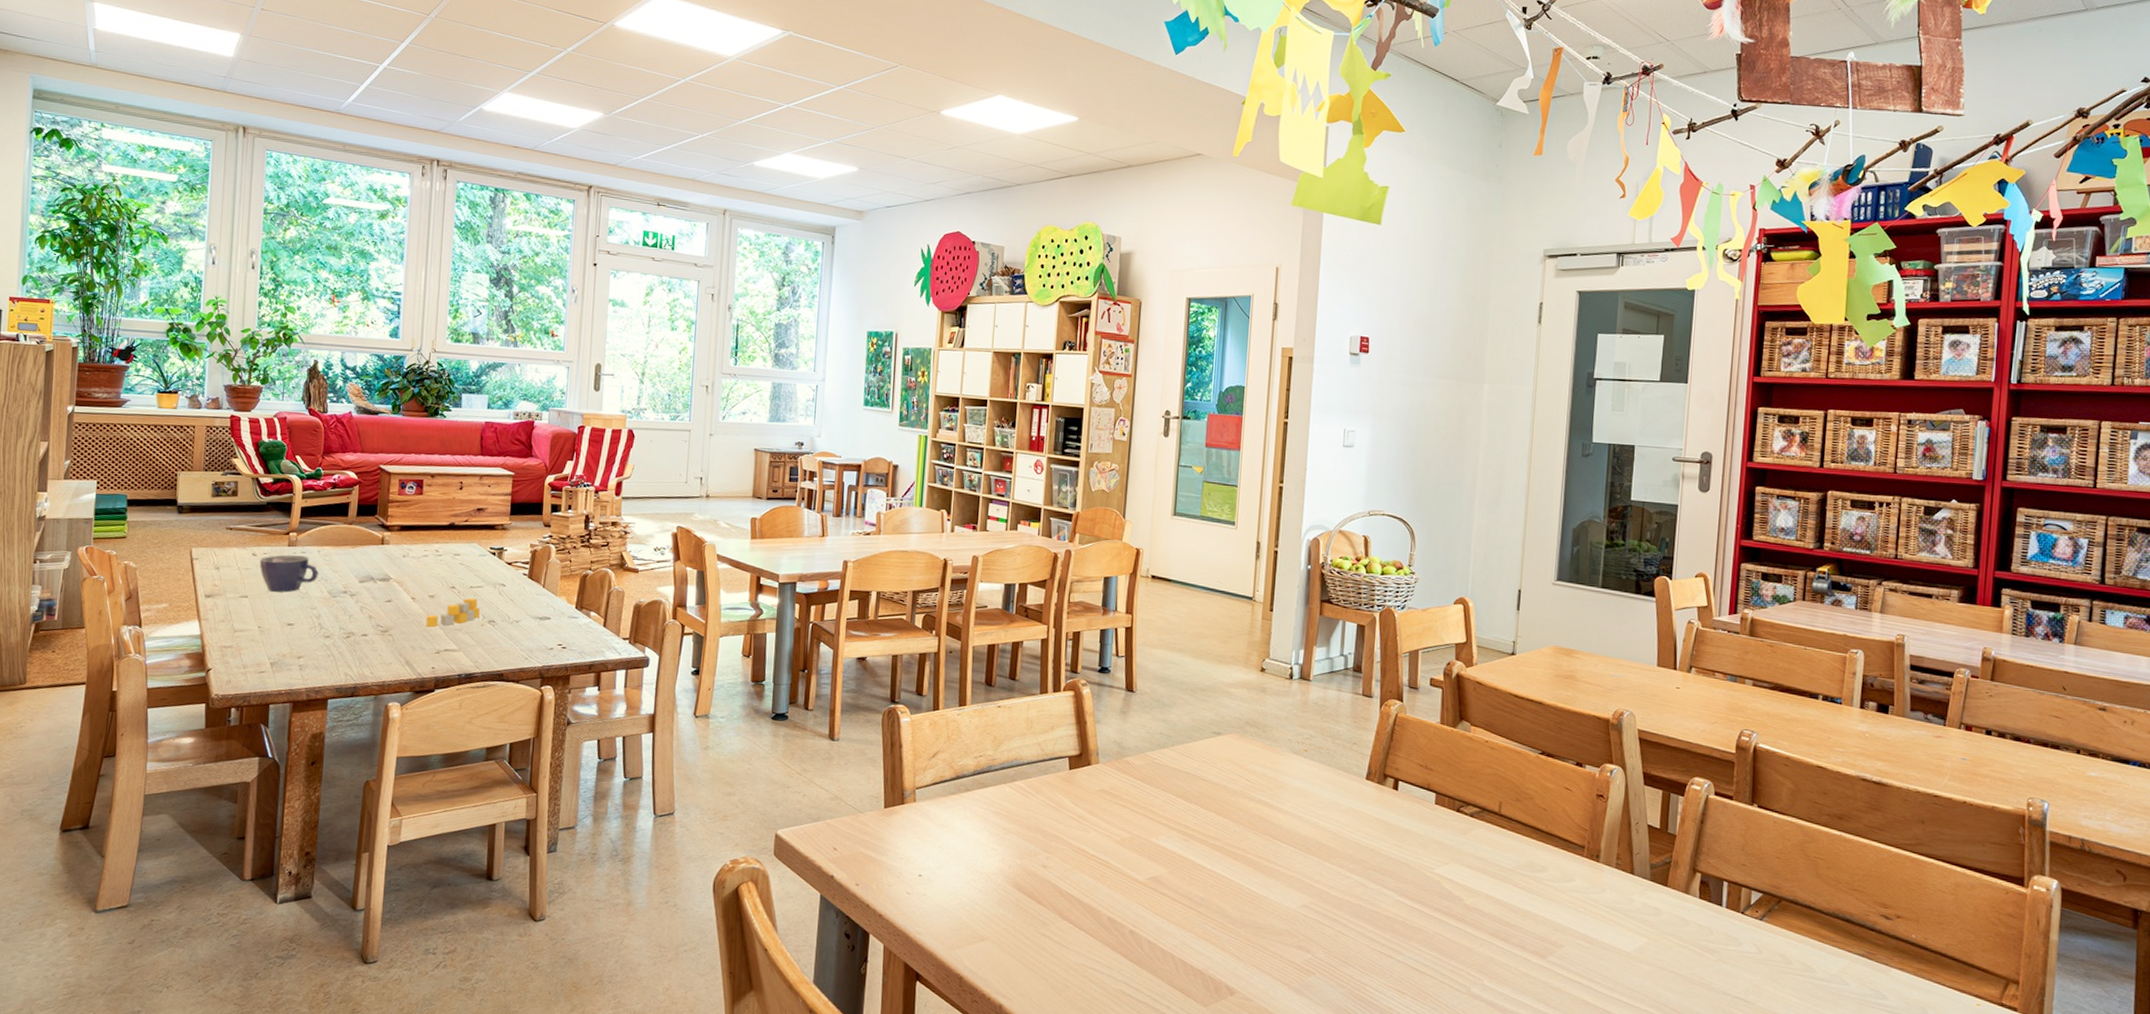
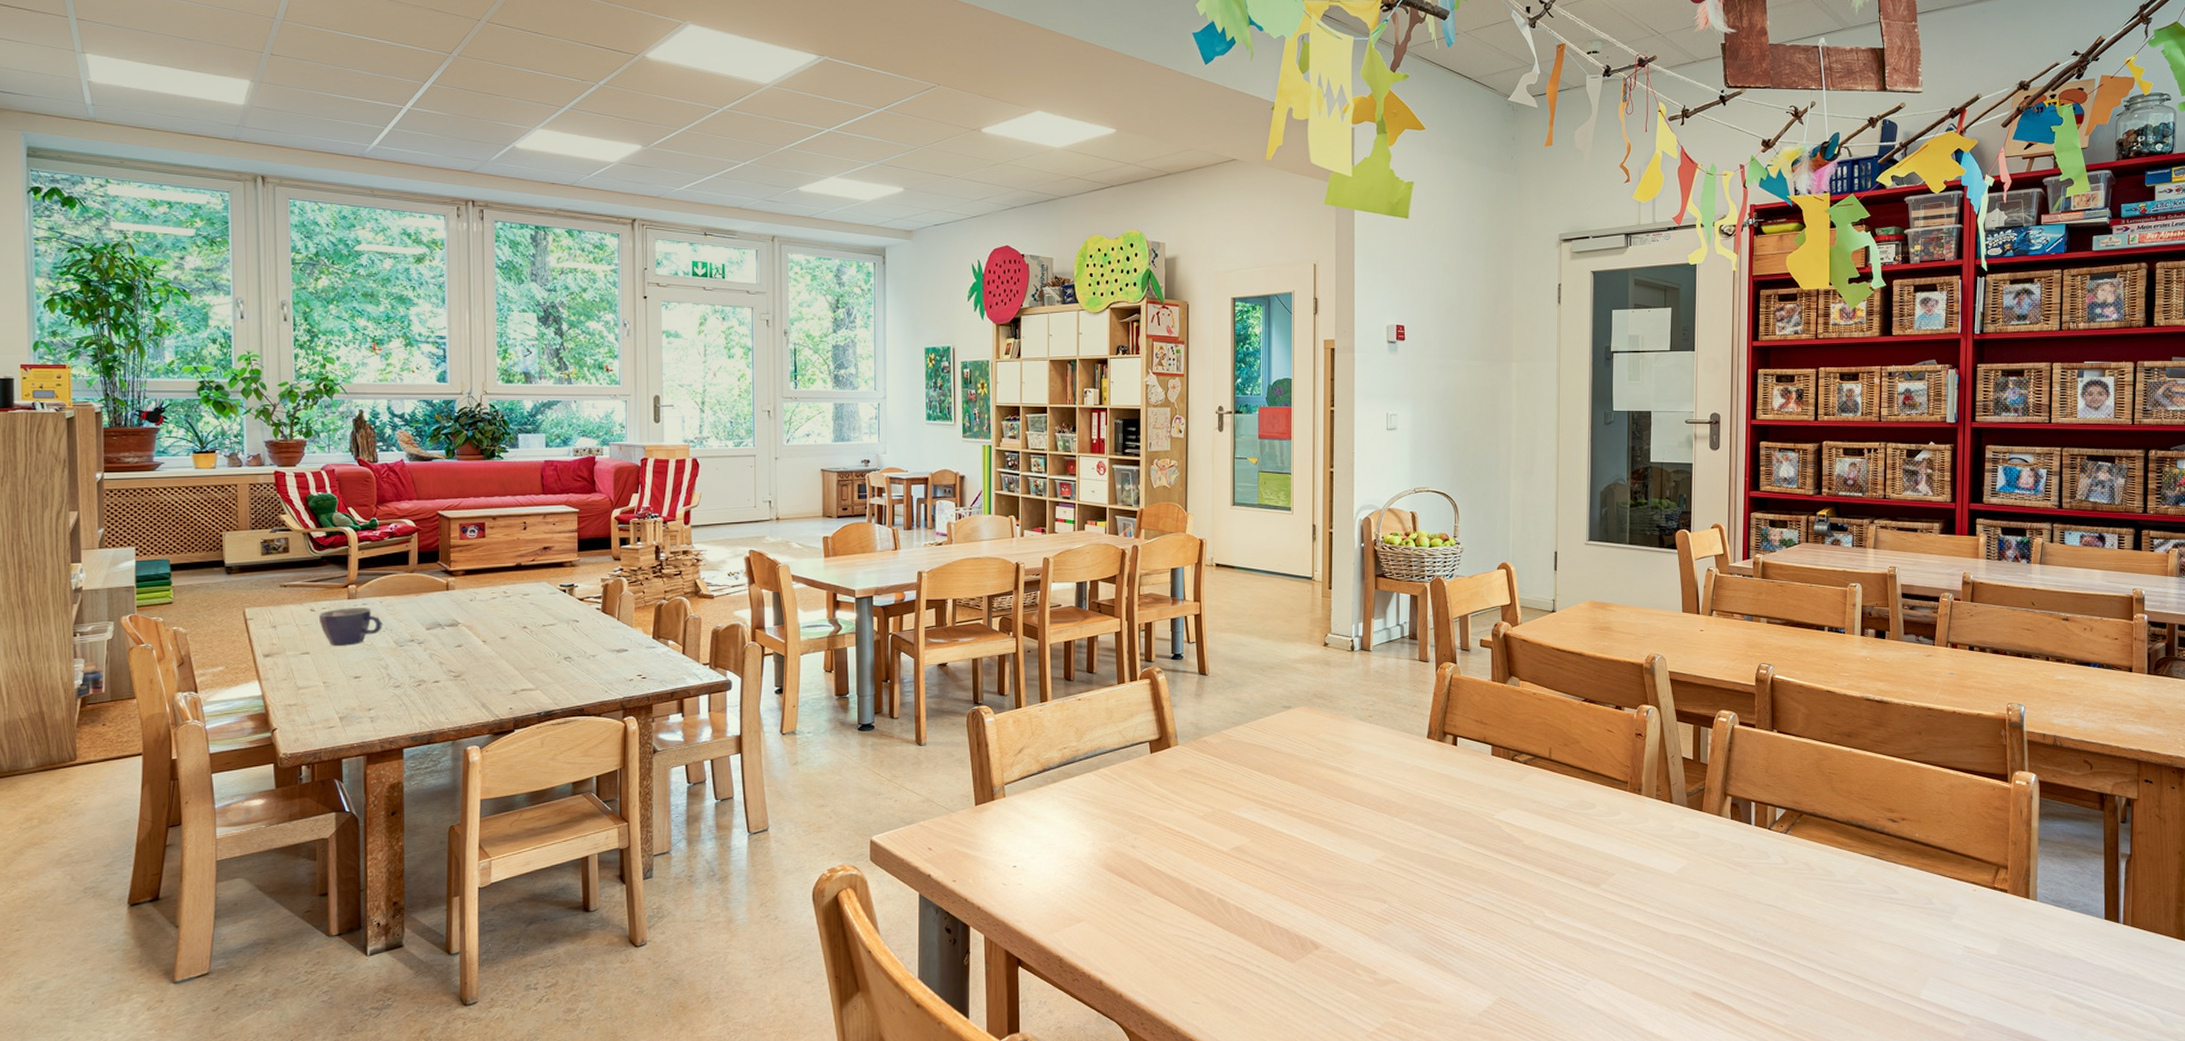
toy blocks: present [426,597,480,627] -> none [499,636,554,668]

